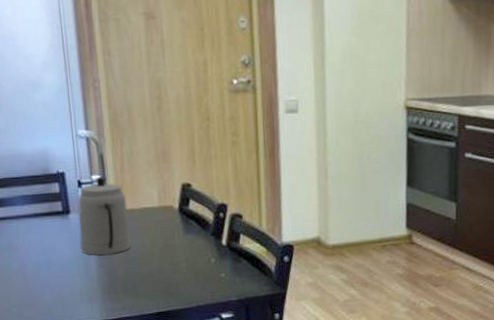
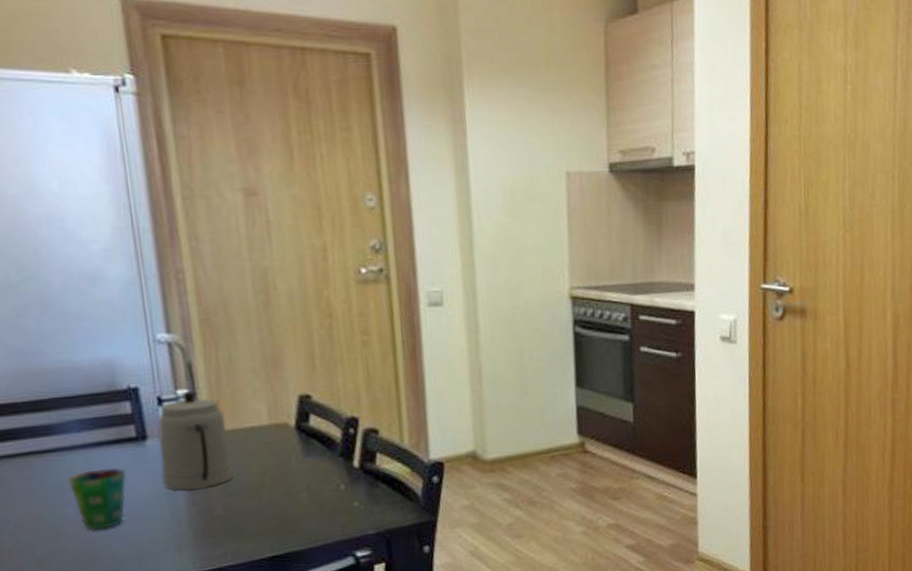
cup: none [15,234,55,281] -> present [68,468,126,530]

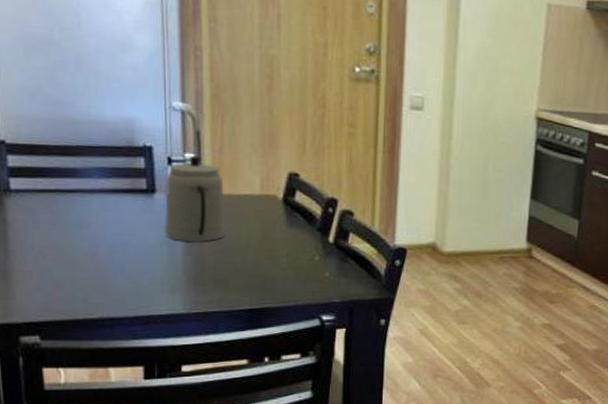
cup: present [68,468,126,530] -> none [86,212,135,265]

